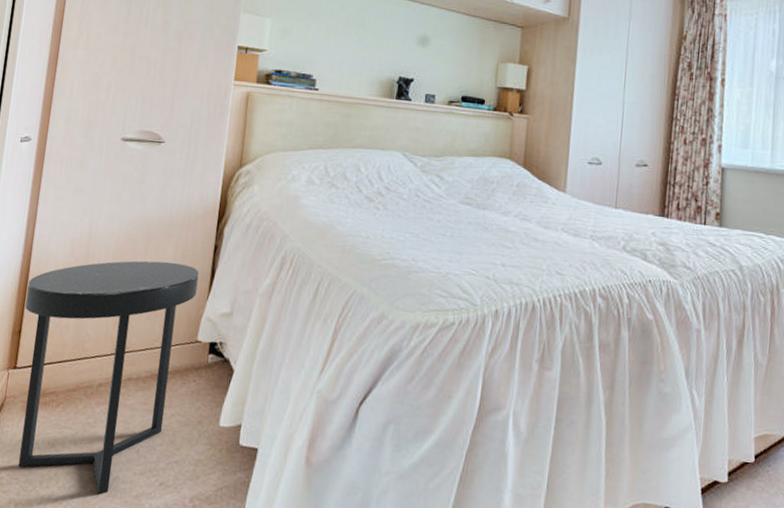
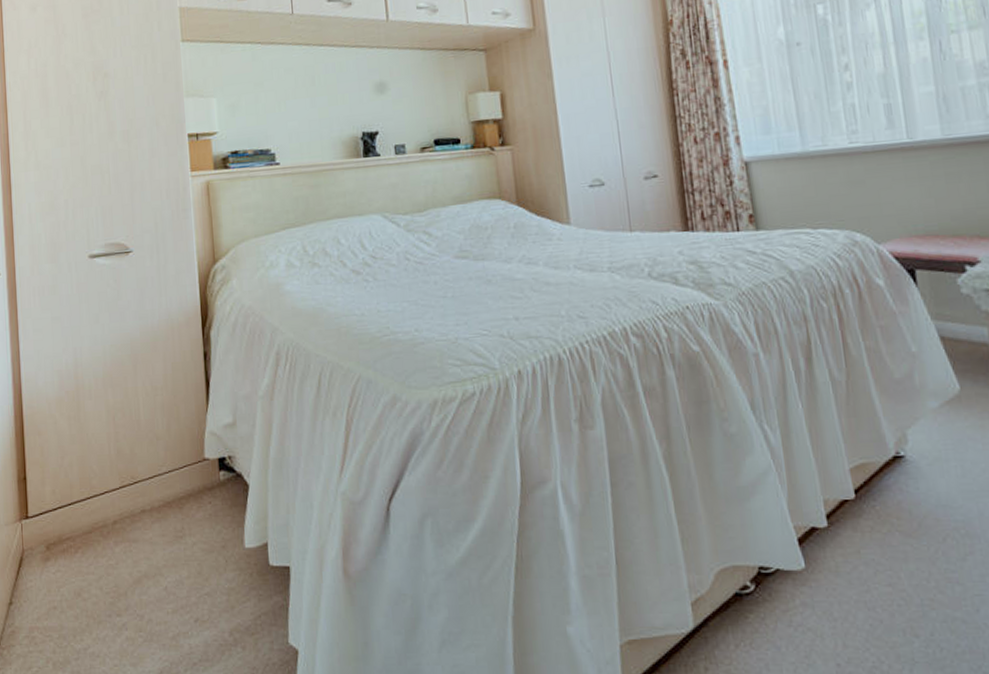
side table: present [18,260,199,495] -> none [24,378,195,641]

